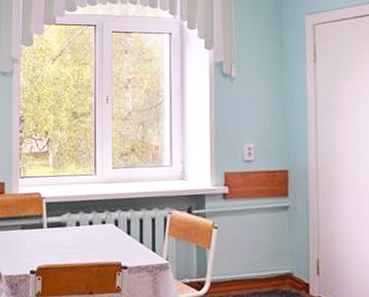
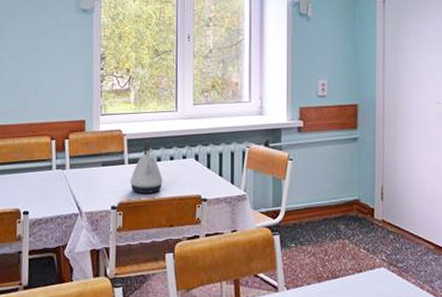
kettle: none [48,203,82,259] -> present [129,140,163,194]

